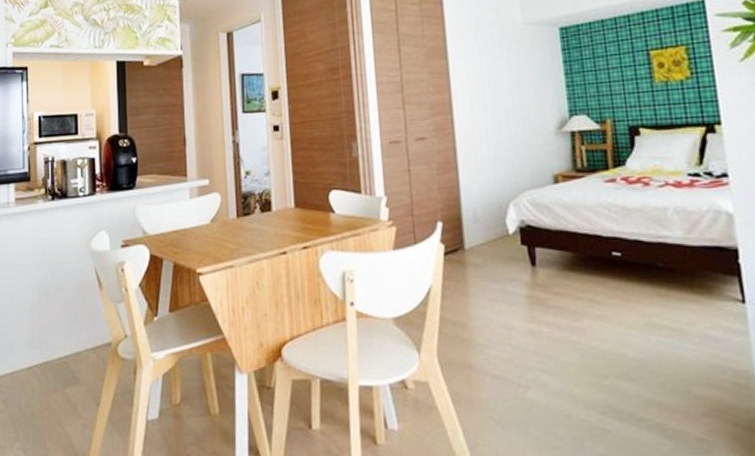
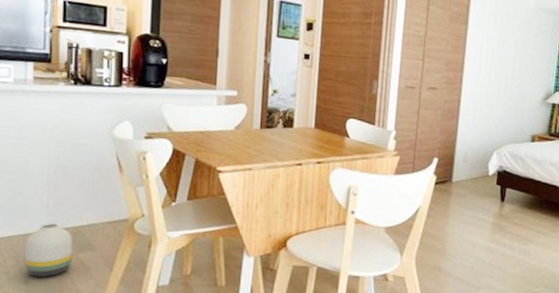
vase: none [14,356,59,422] -> present [25,223,73,278]

